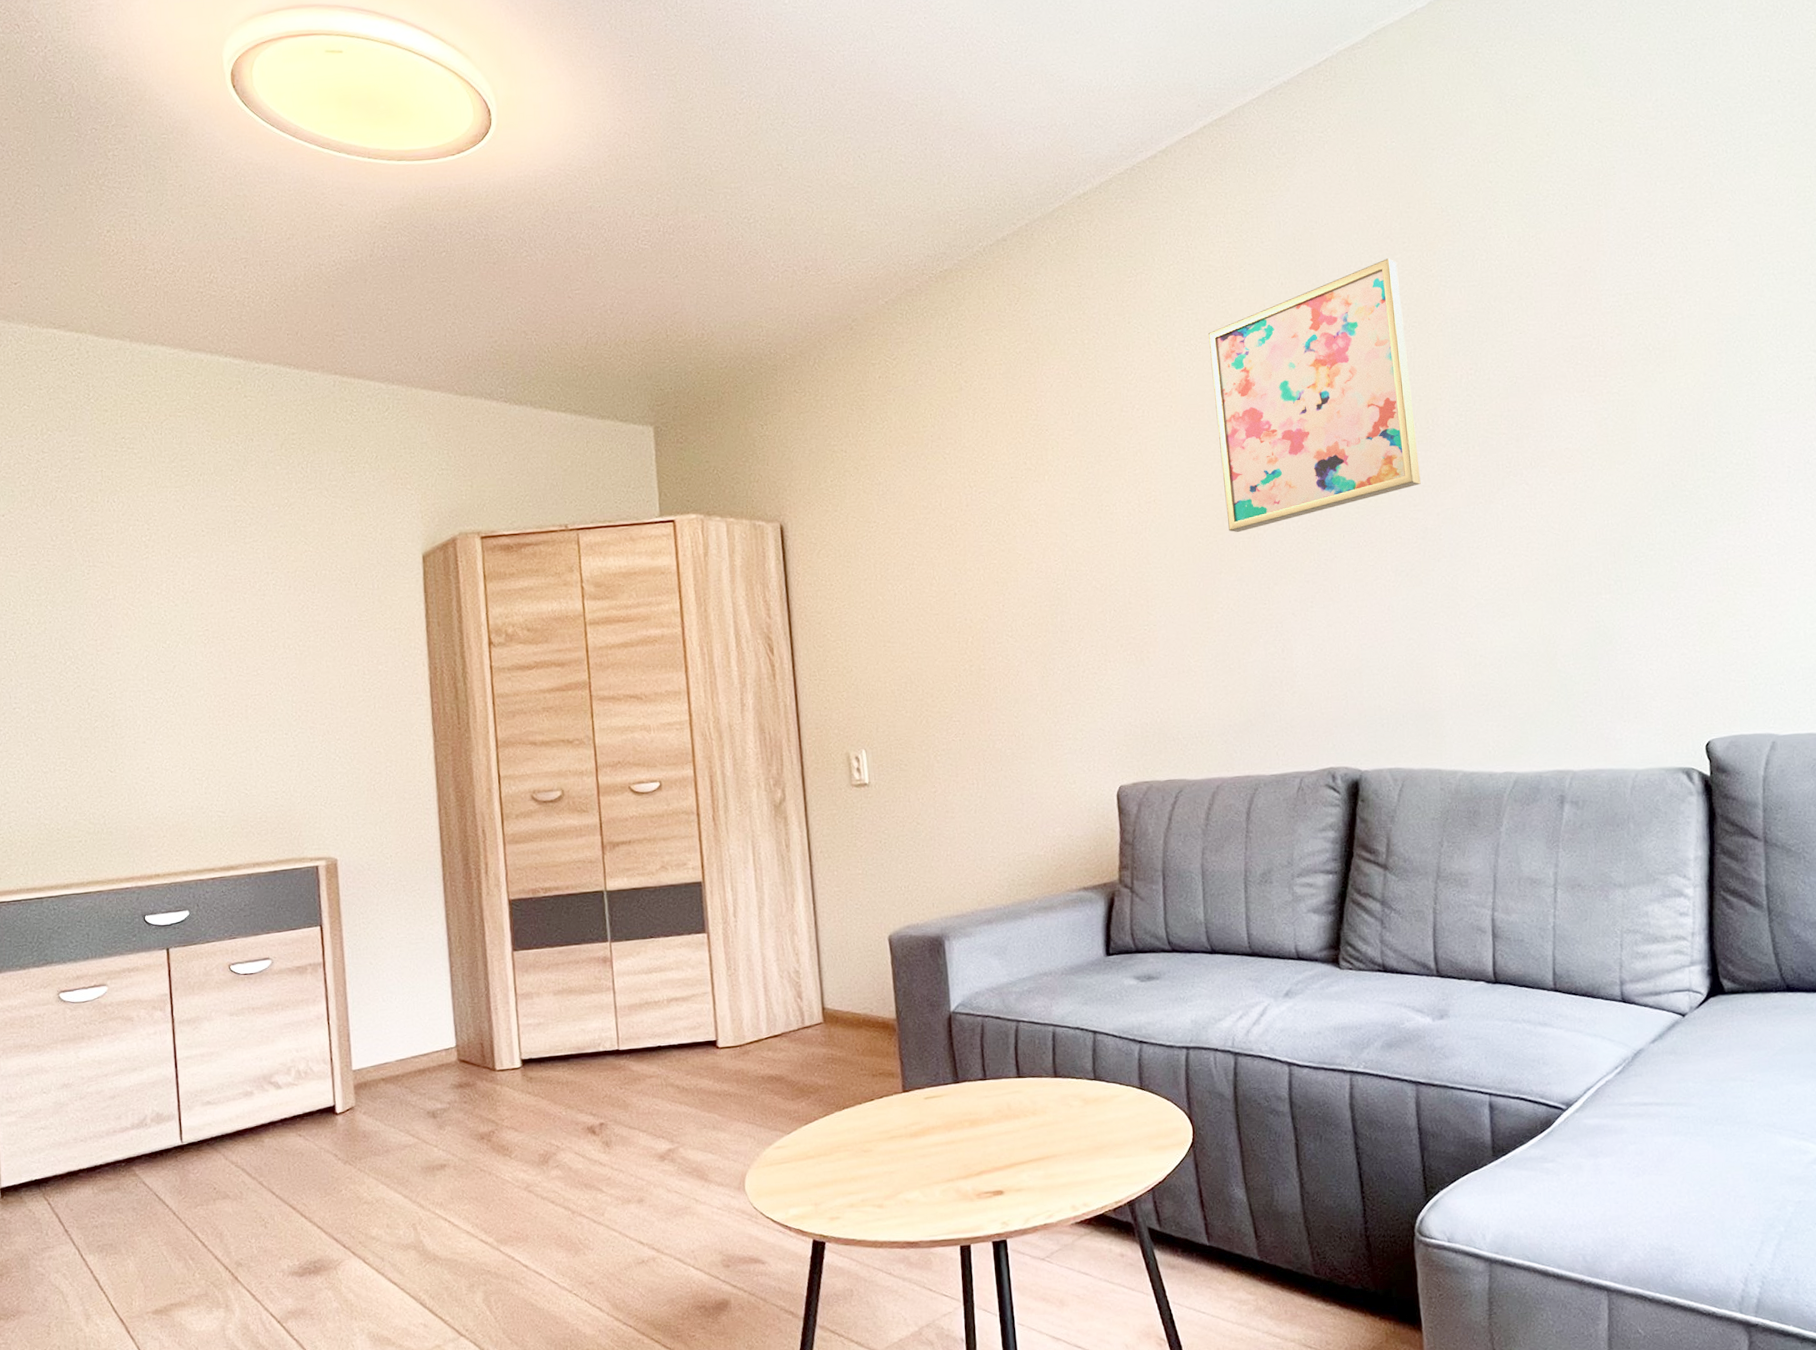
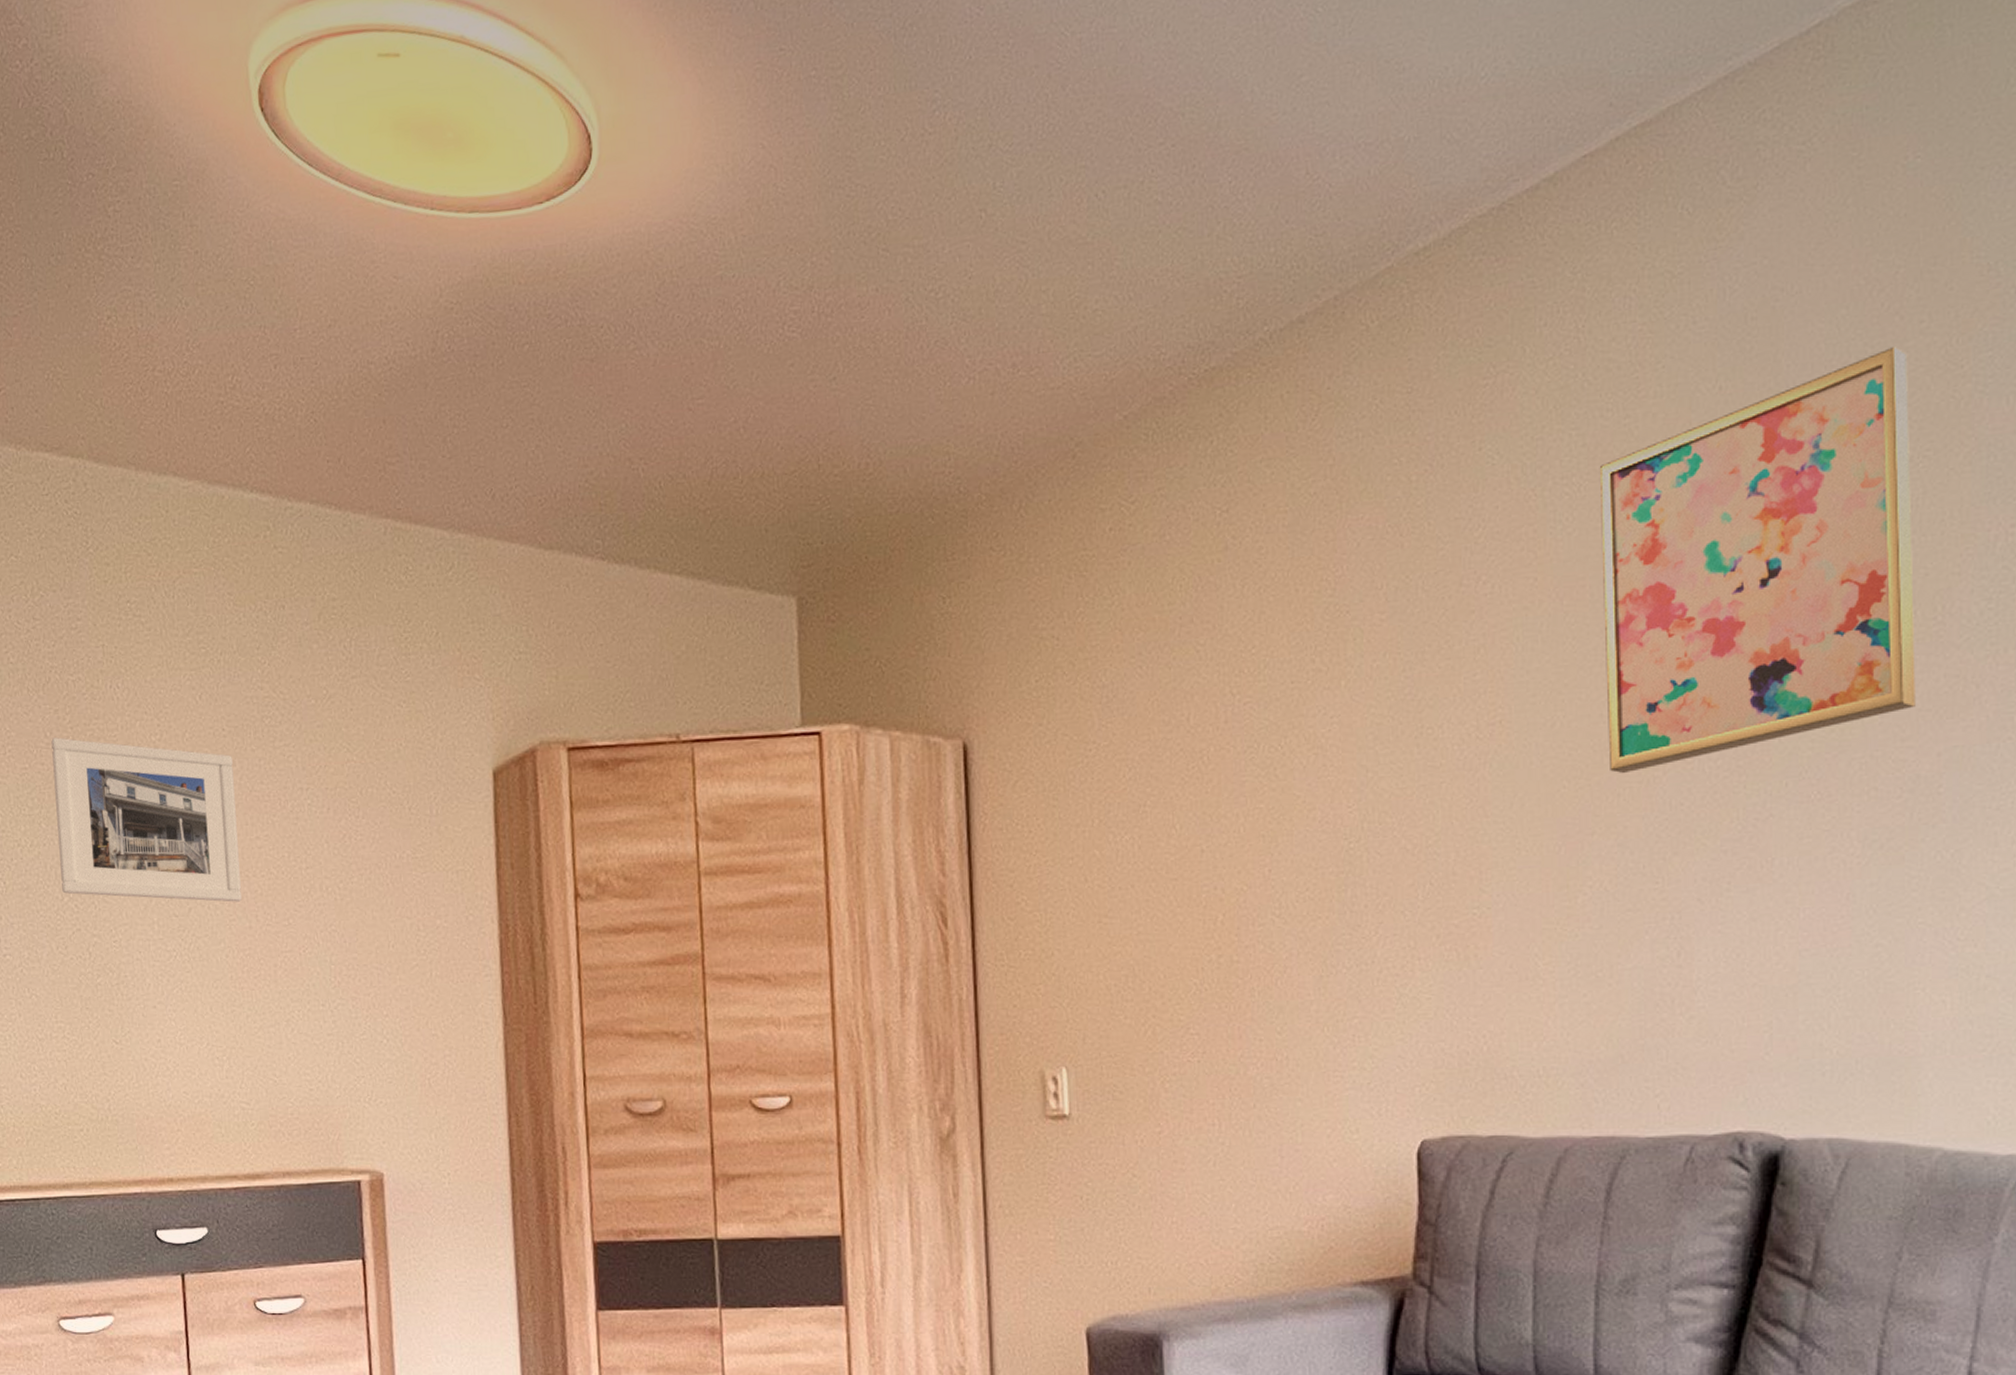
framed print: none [57,540,218,660] -> present [51,737,242,902]

